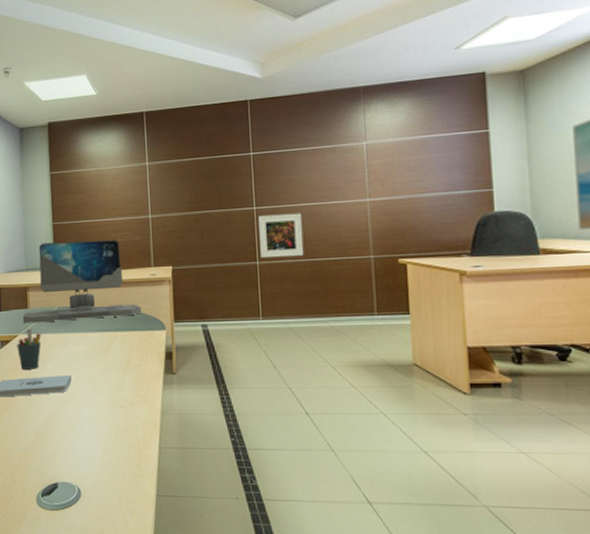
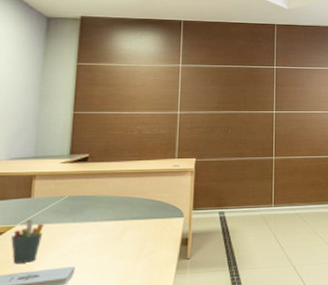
computer monitor: present [22,240,142,323] -> none [22,131,161,214]
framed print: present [257,213,304,259] -> none [276,118,312,155]

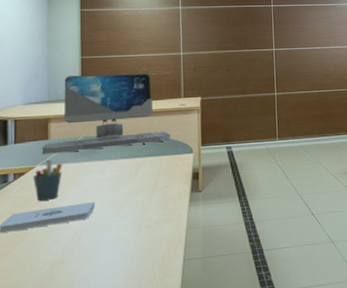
computer monitor: none [22,131,161,214] -> present [41,73,171,155]

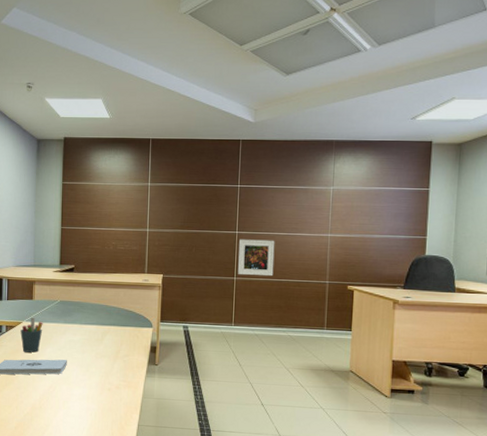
computer monitor: present [41,73,171,155] -> none [27,244,134,314]
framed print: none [276,54,313,91] -> present [237,239,275,277]

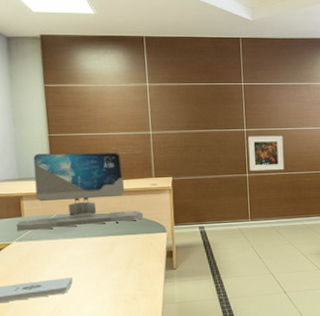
pen holder: present [20,317,43,353] -> none [10,236,39,276]
computer monitor: none [27,244,134,314] -> present [16,152,144,231]

